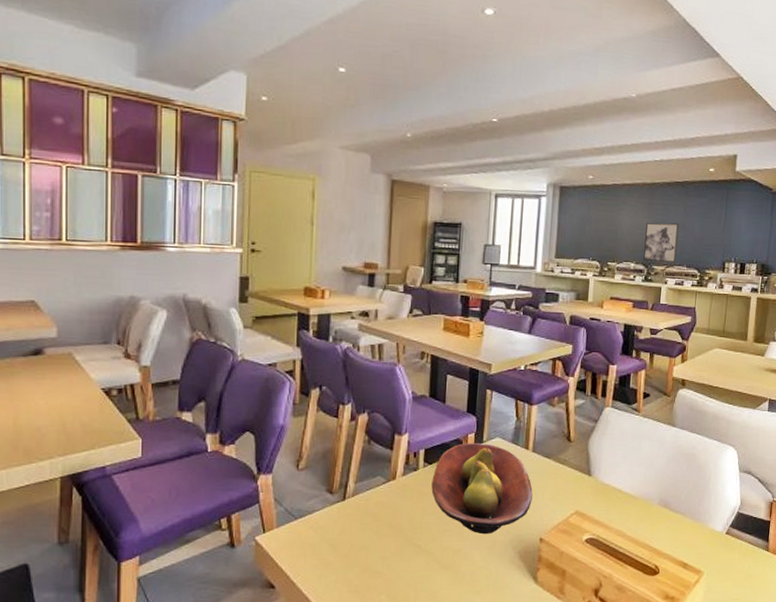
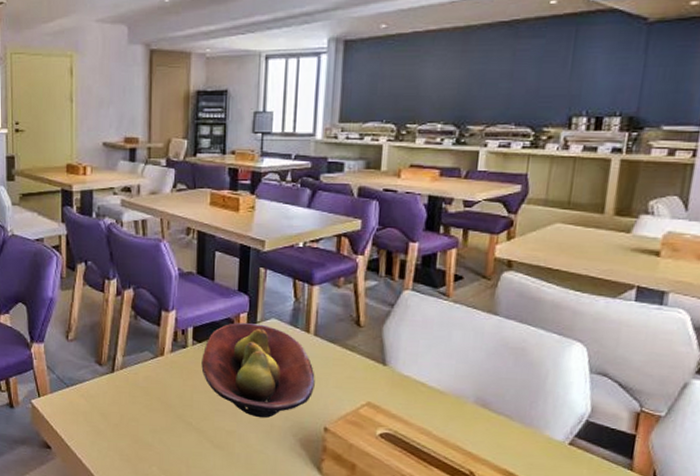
wall art: present [643,222,679,263] -> none [454,73,505,121]

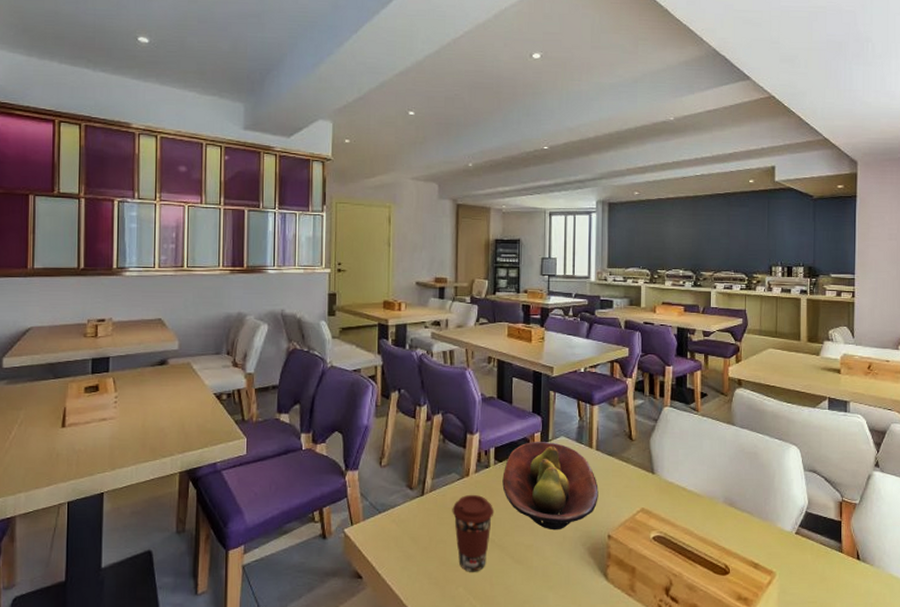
coffee cup: none [145,374,192,453] -> present [452,494,495,572]

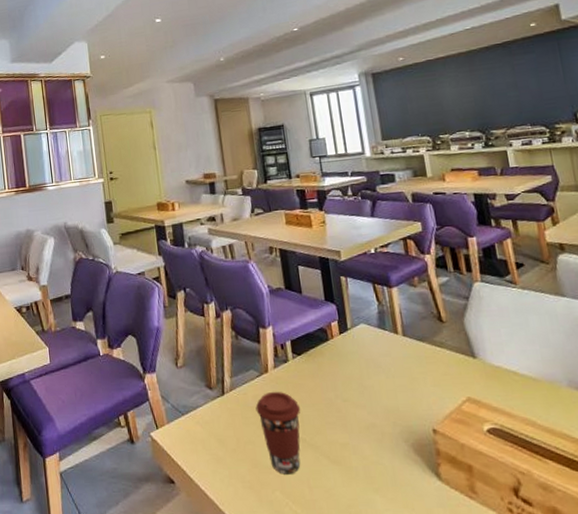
fruit bowl: present [502,442,599,530] -> none [303,330,415,427]

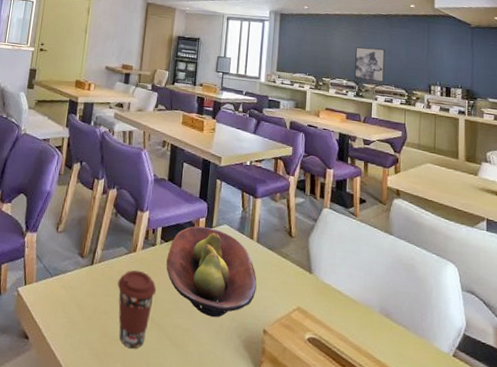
fruit bowl: none [303,330,415,427] -> present [166,226,257,318]
wall art: none [472,84,517,127] -> present [354,47,386,83]

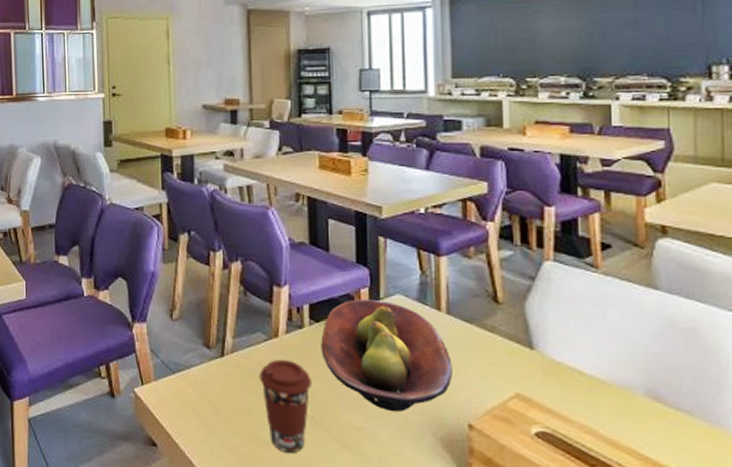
wall art: present [354,47,386,83] -> none [577,21,630,73]

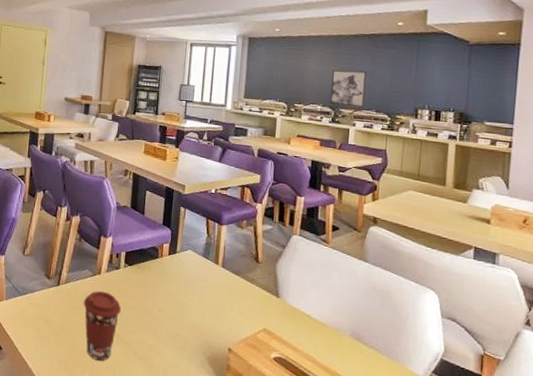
fruit bowl: present [321,299,453,412] -> none [130,251,222,336]
wall art: none [577,21,630,73] -> present [330,70,367,108]

